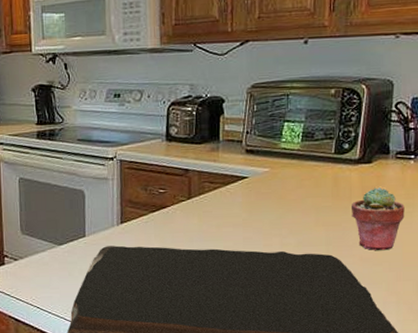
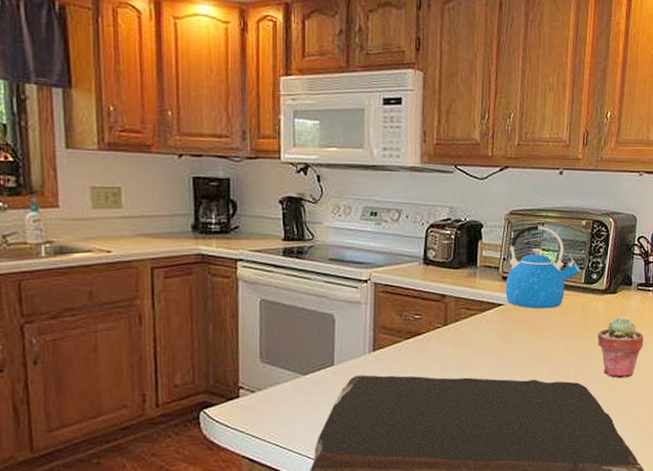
kettle: none [249,97,331,181] -> present [505,225,581,309]

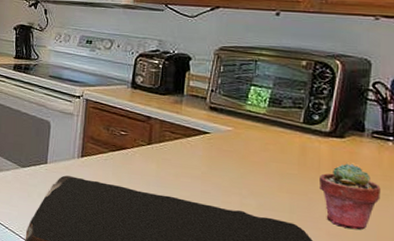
kettle: present [505,225,581,309] -> none [212,61,300,144]

